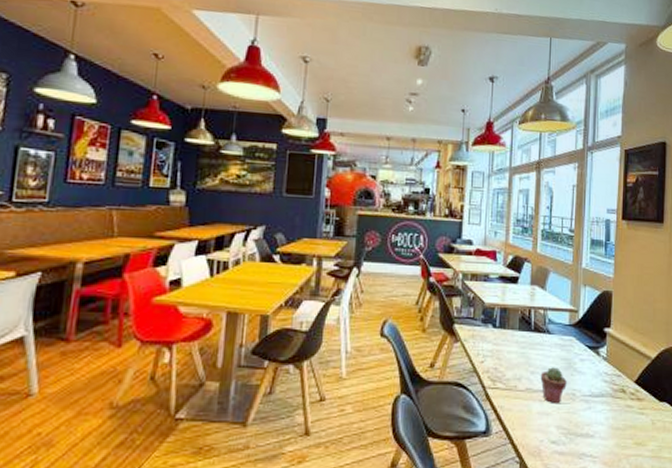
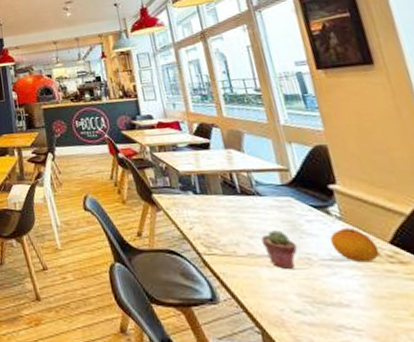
fruit: none [594,368,626,399] -> present [330,228,380,263]

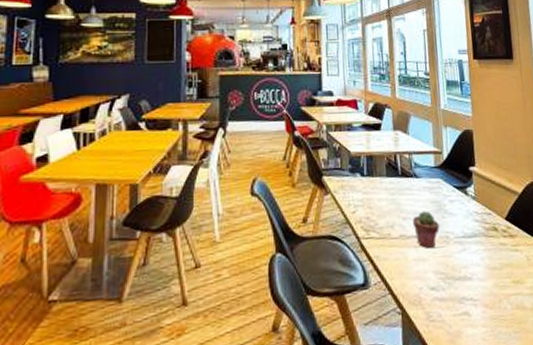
fruit: present [330,228,380,263] -> none [465,207,498,238]

